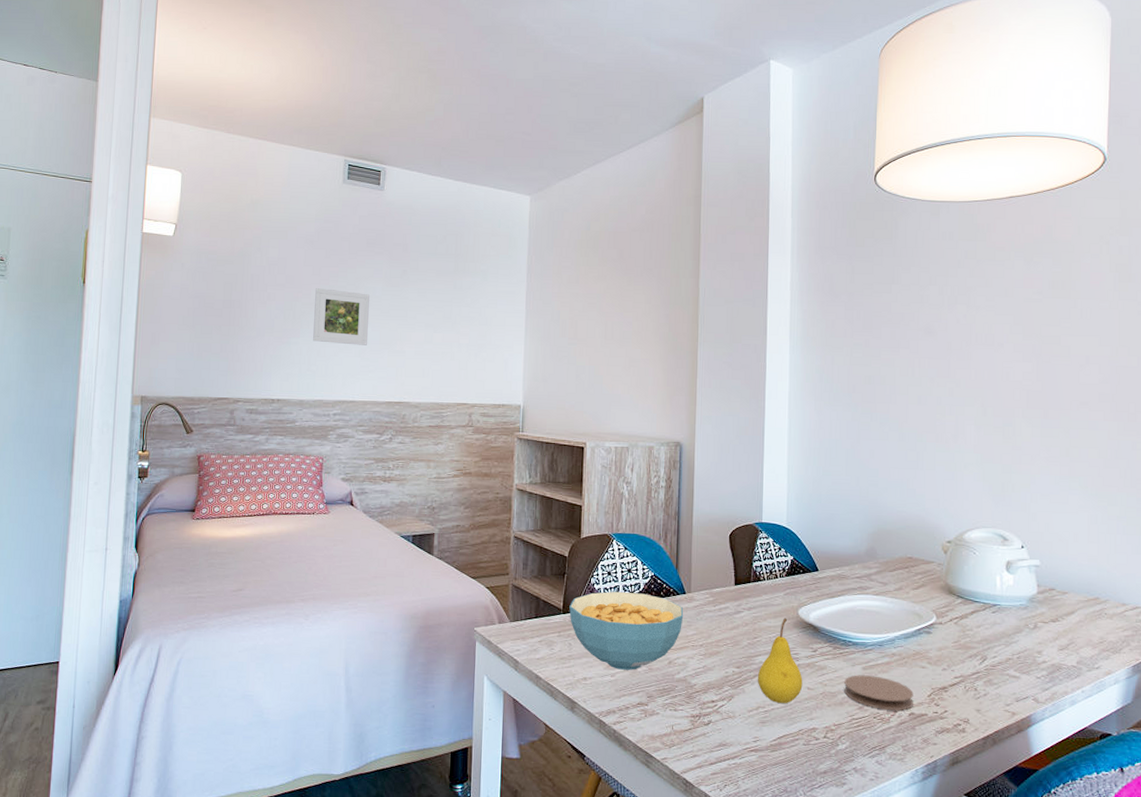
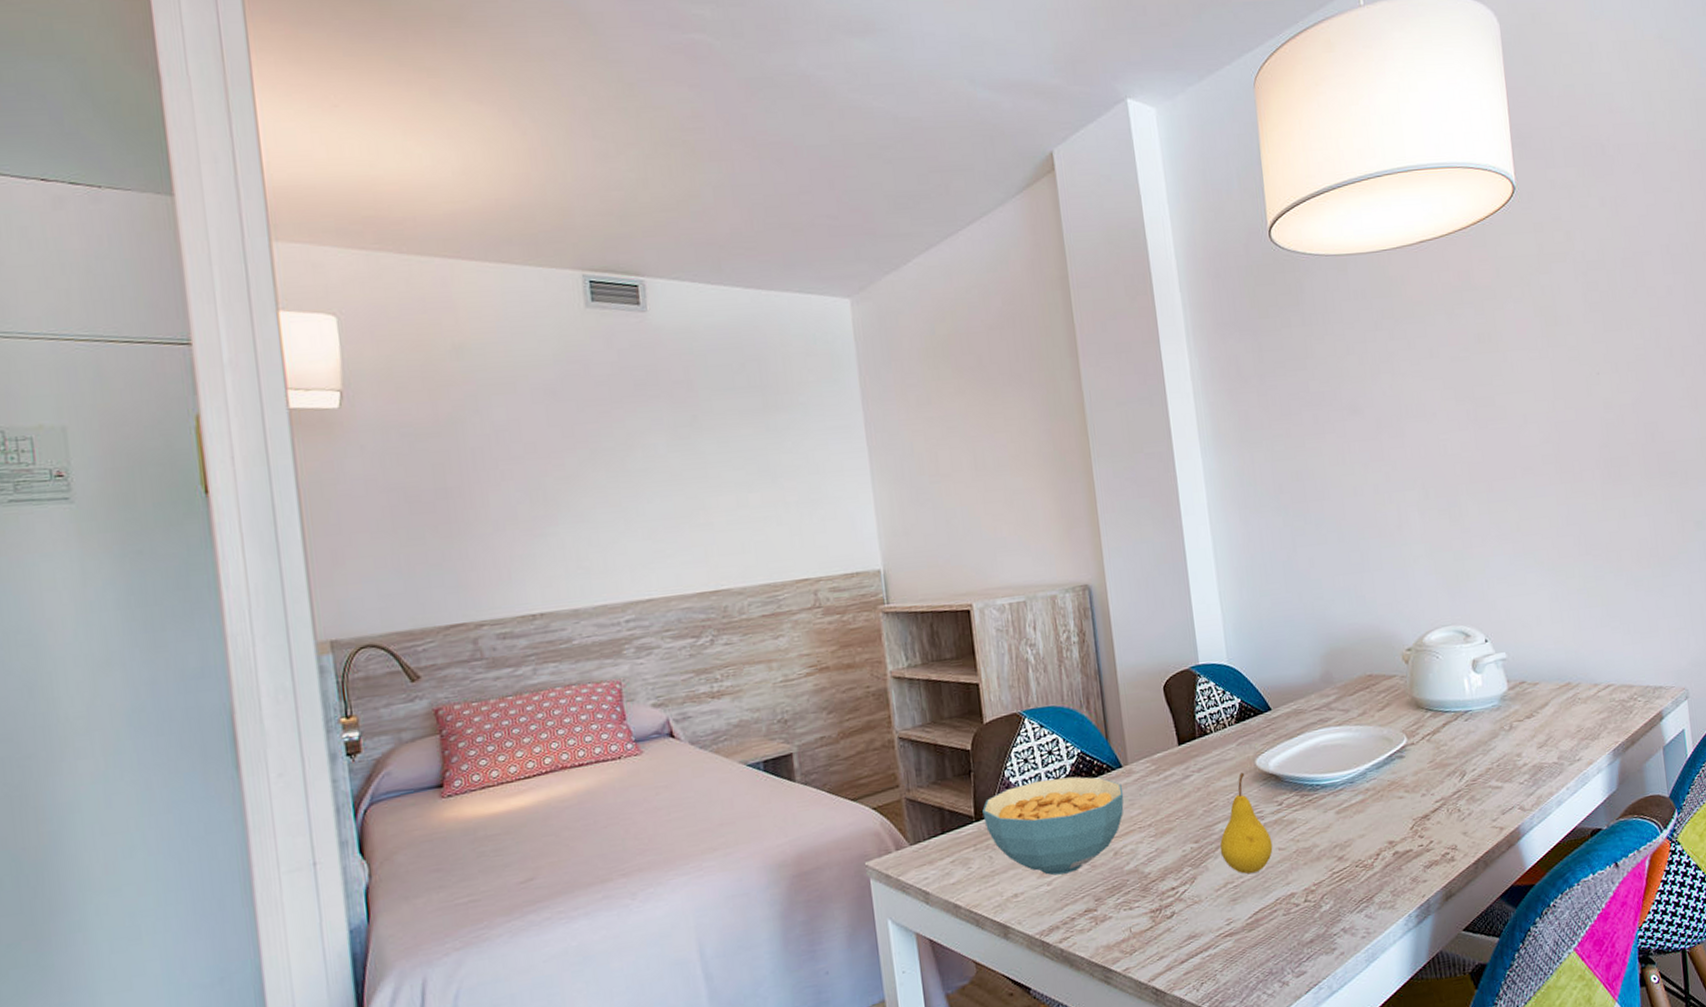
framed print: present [313,288,369,345] -> none [570,453,658,528]
coaster: present [844,675,913,711] -> none [1318,818,1396,855]

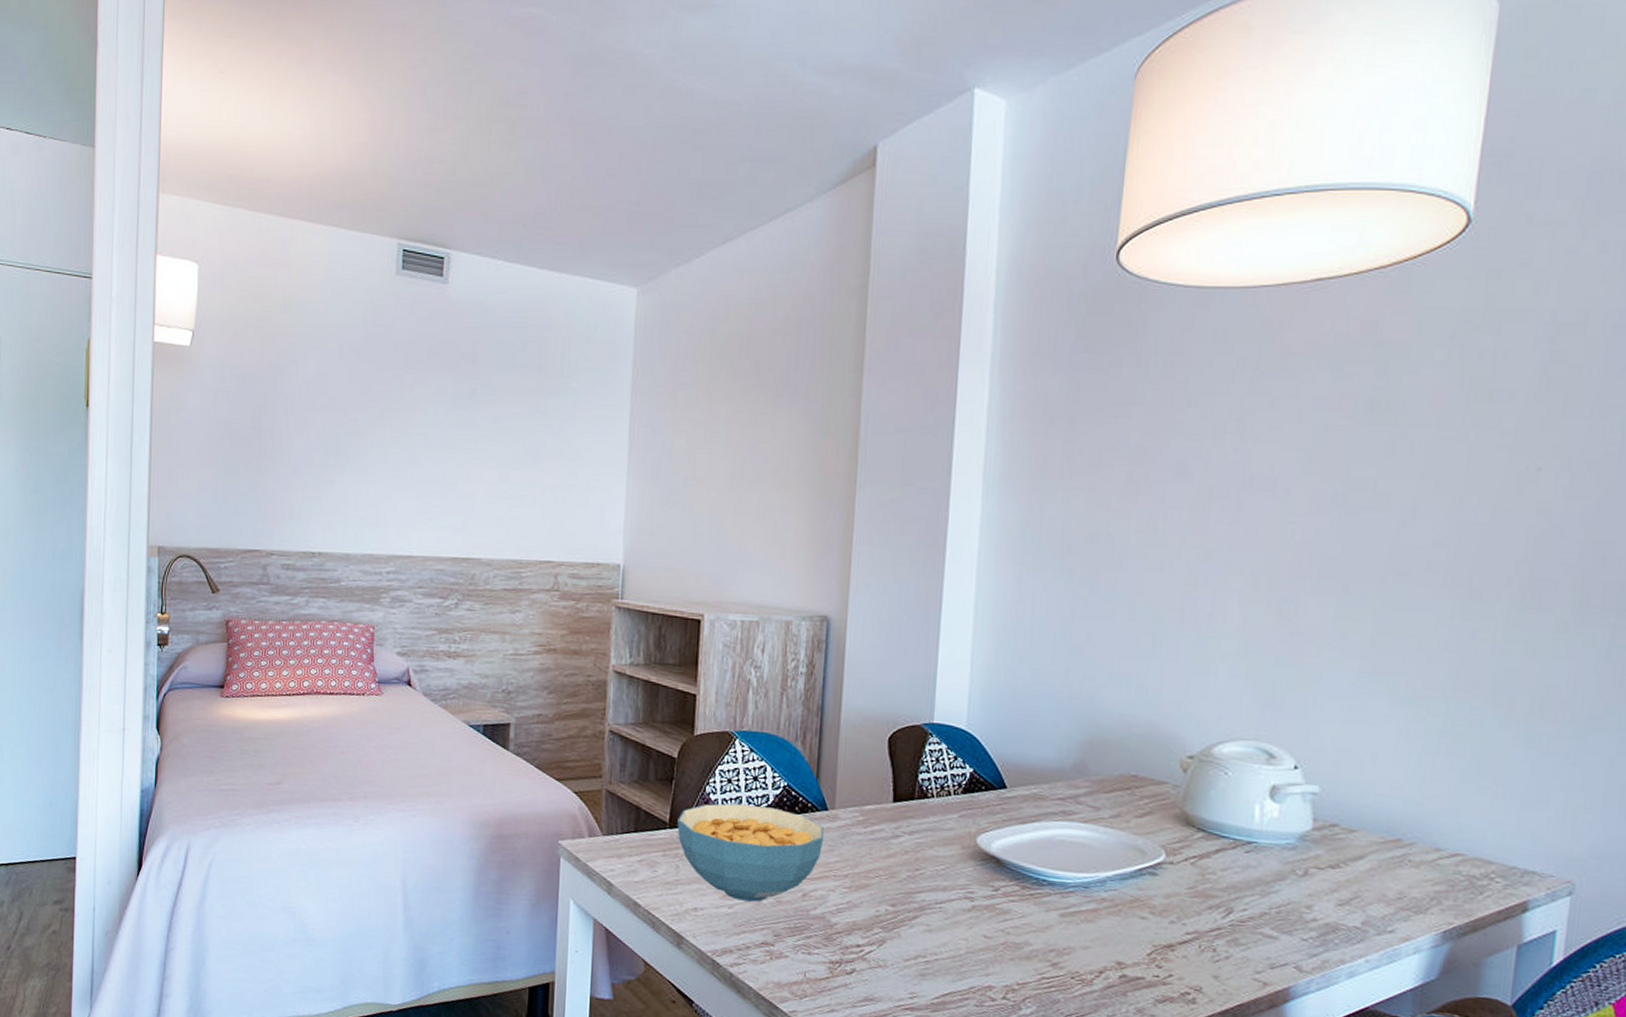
fruit: present [1219,772,1273,874] -> none [917,846,979,954]

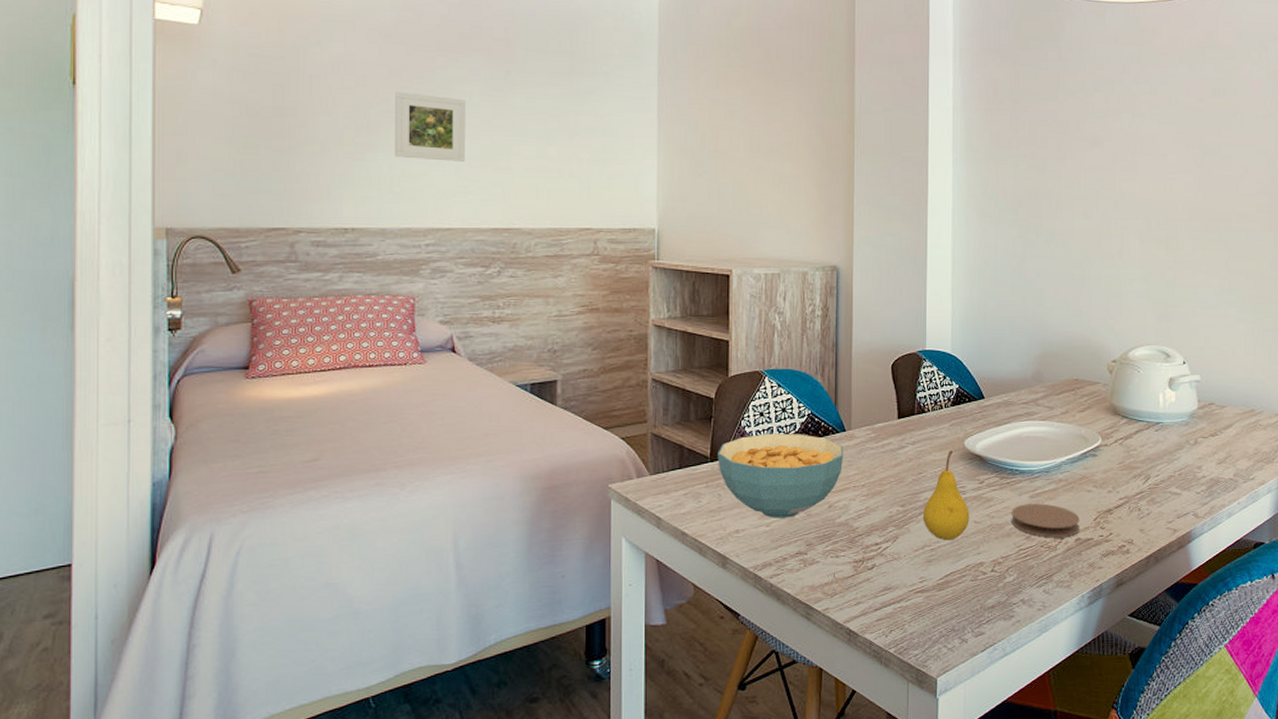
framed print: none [361,412,430,486] -> present [395,92,465,162]
fruit: none [917,846,979,954] -> present [922,450,970,541]
coaster: none [1033,923,1128,971] -> present [1011,503,1080,538]

